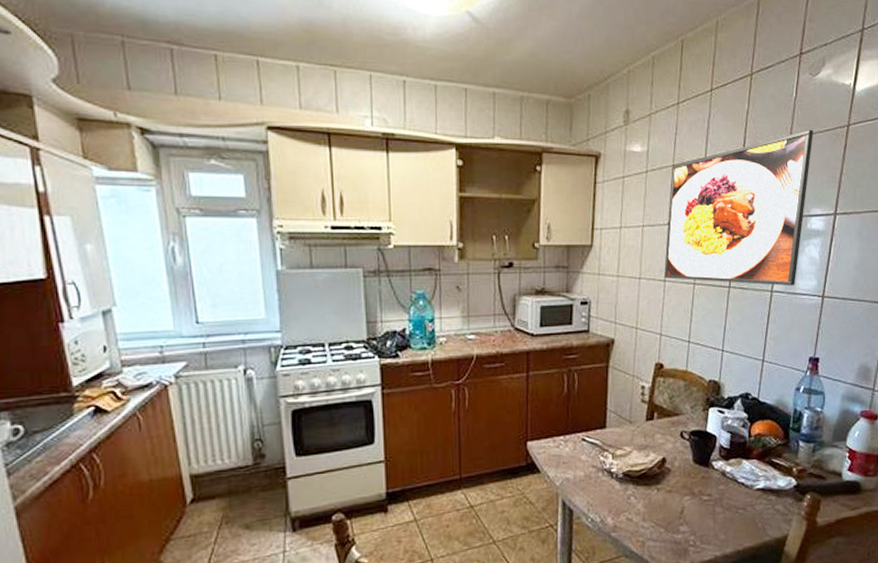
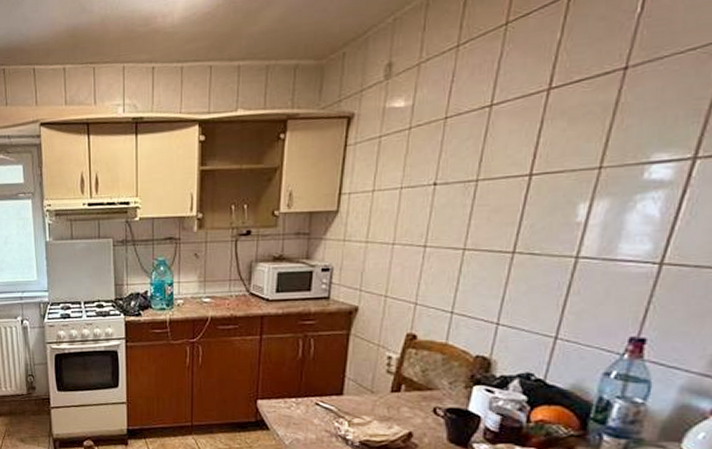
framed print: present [664,129,814,286] -> none [425,51,668,251]

